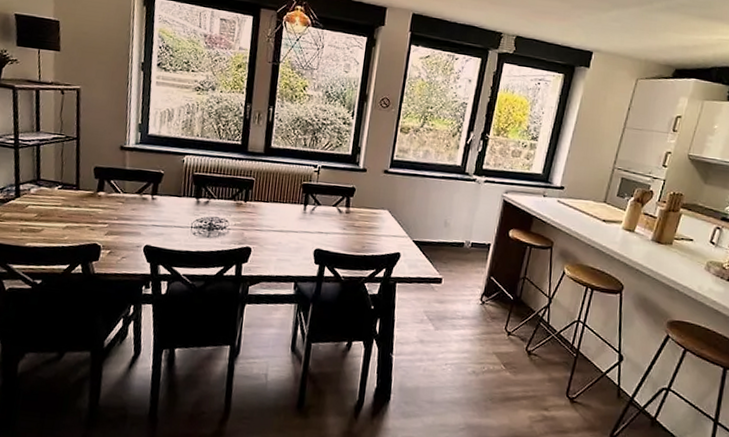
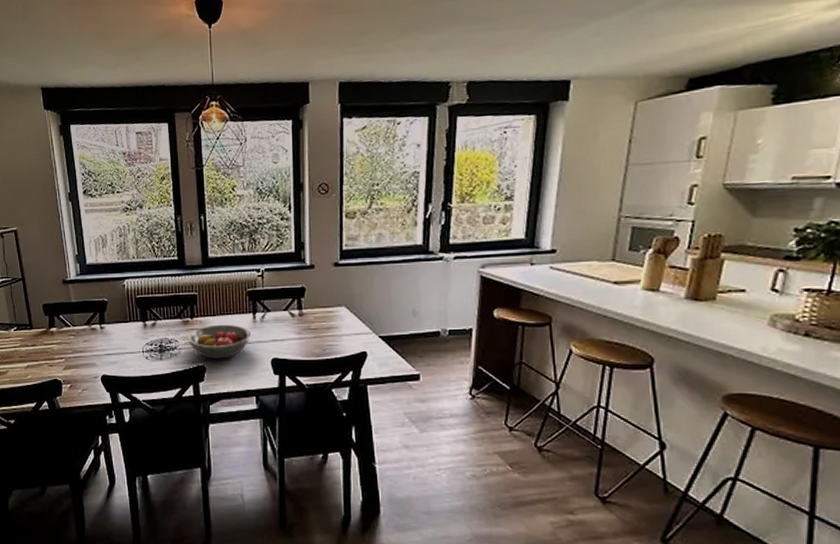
fruit bowl: none [237,210,300,244] -> present [187,324,252,359]

